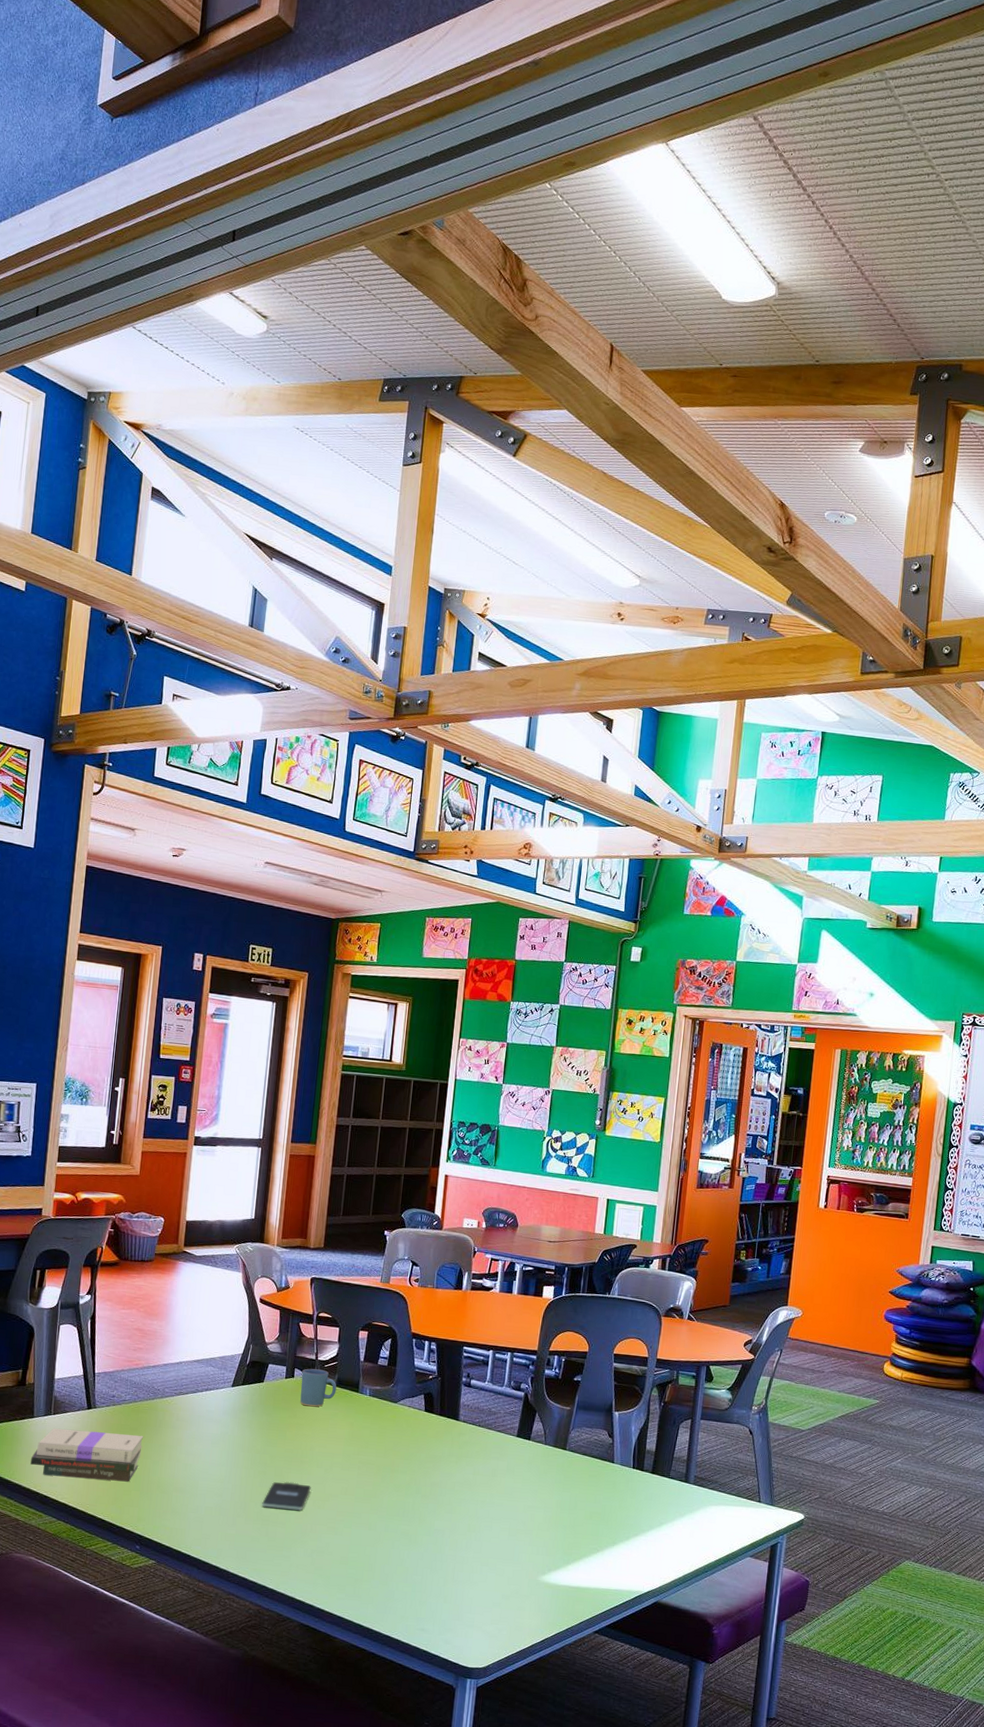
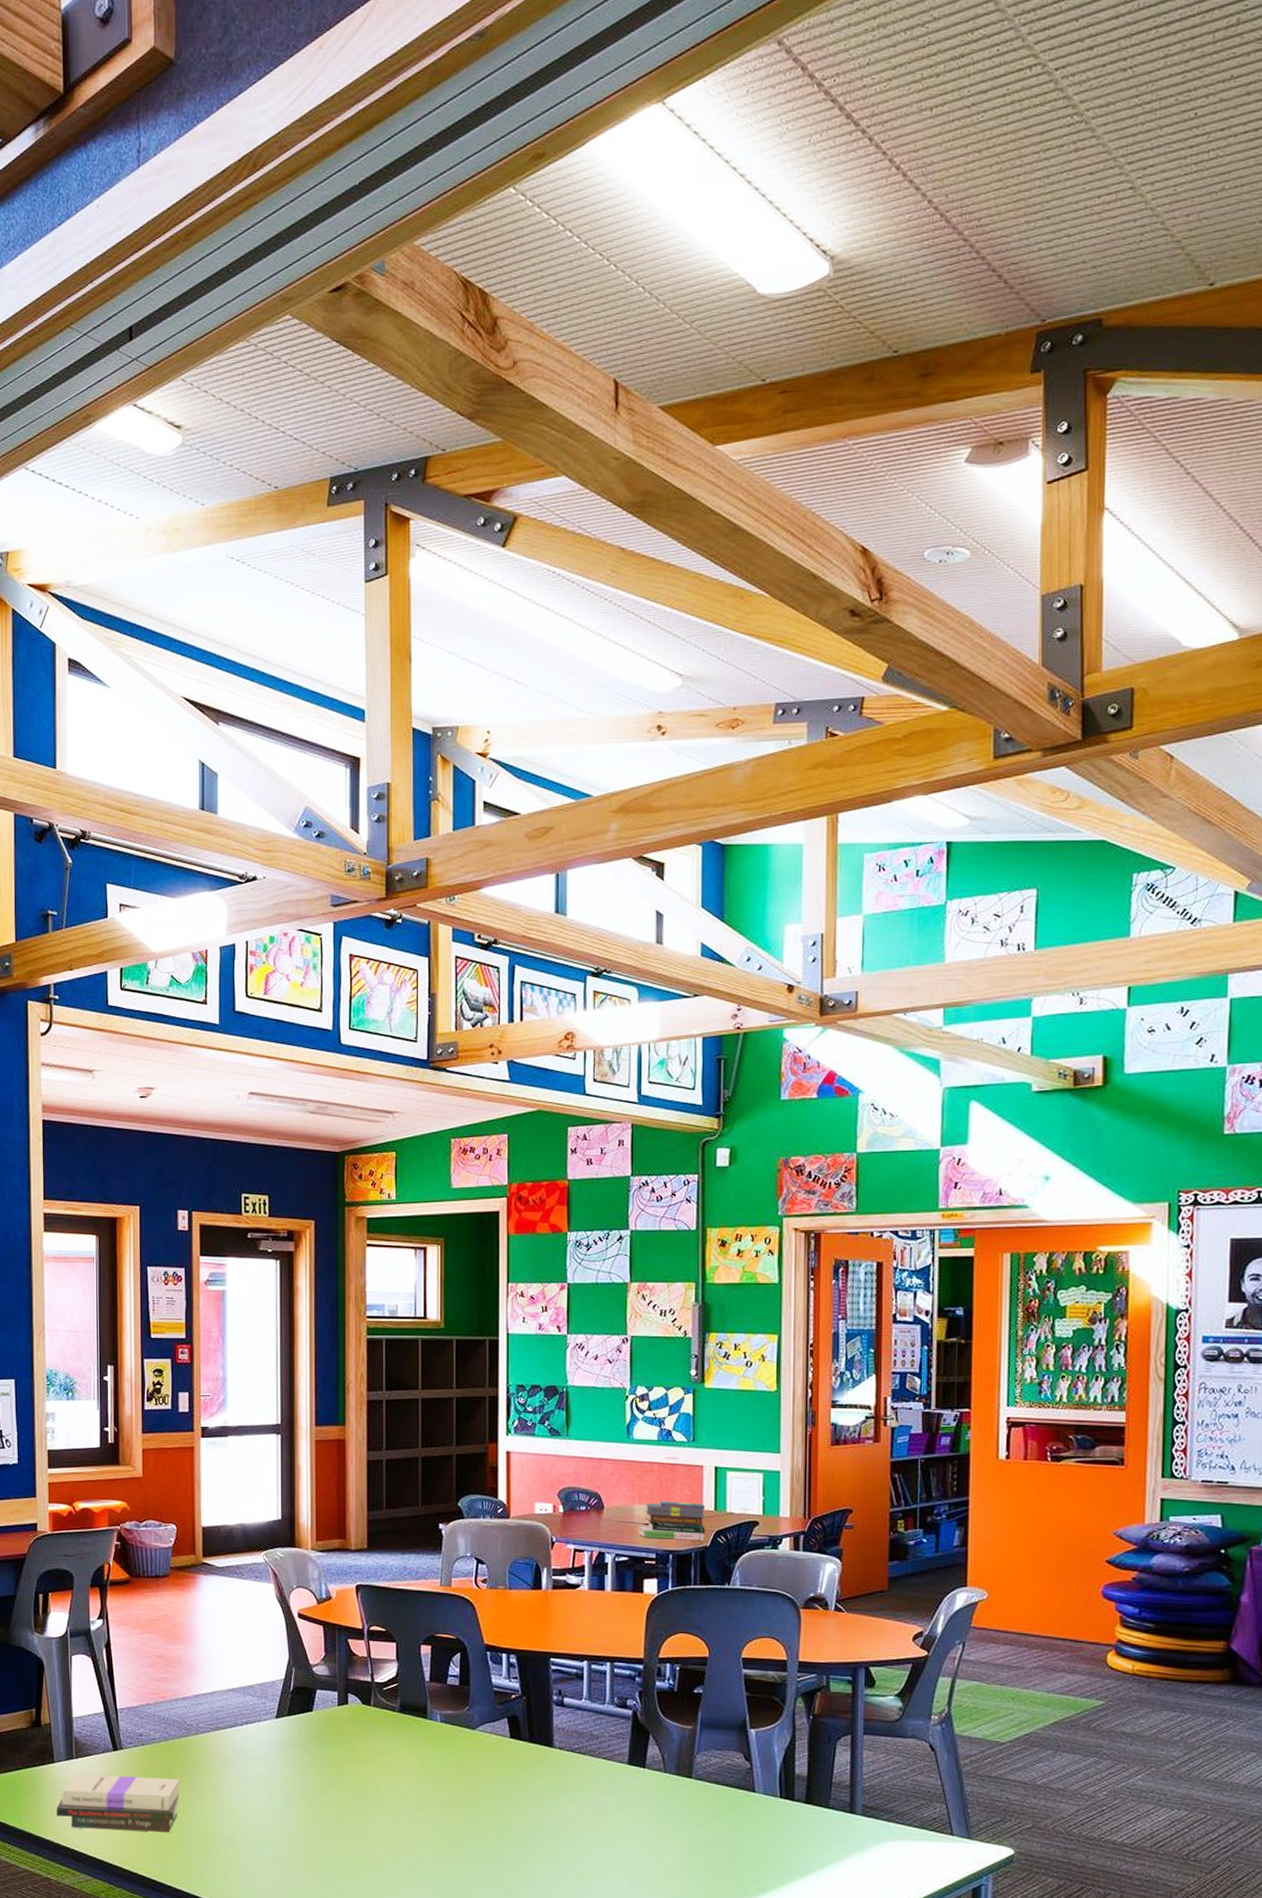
calculator: present [262,1481,311,1511] -> none [326,1826,382,1860]
mug: present [300,1368,337,1407] -> none [357,1693,400,1738]
books: none [542,1223,597,1258] -> present [637,1501,706,1541]

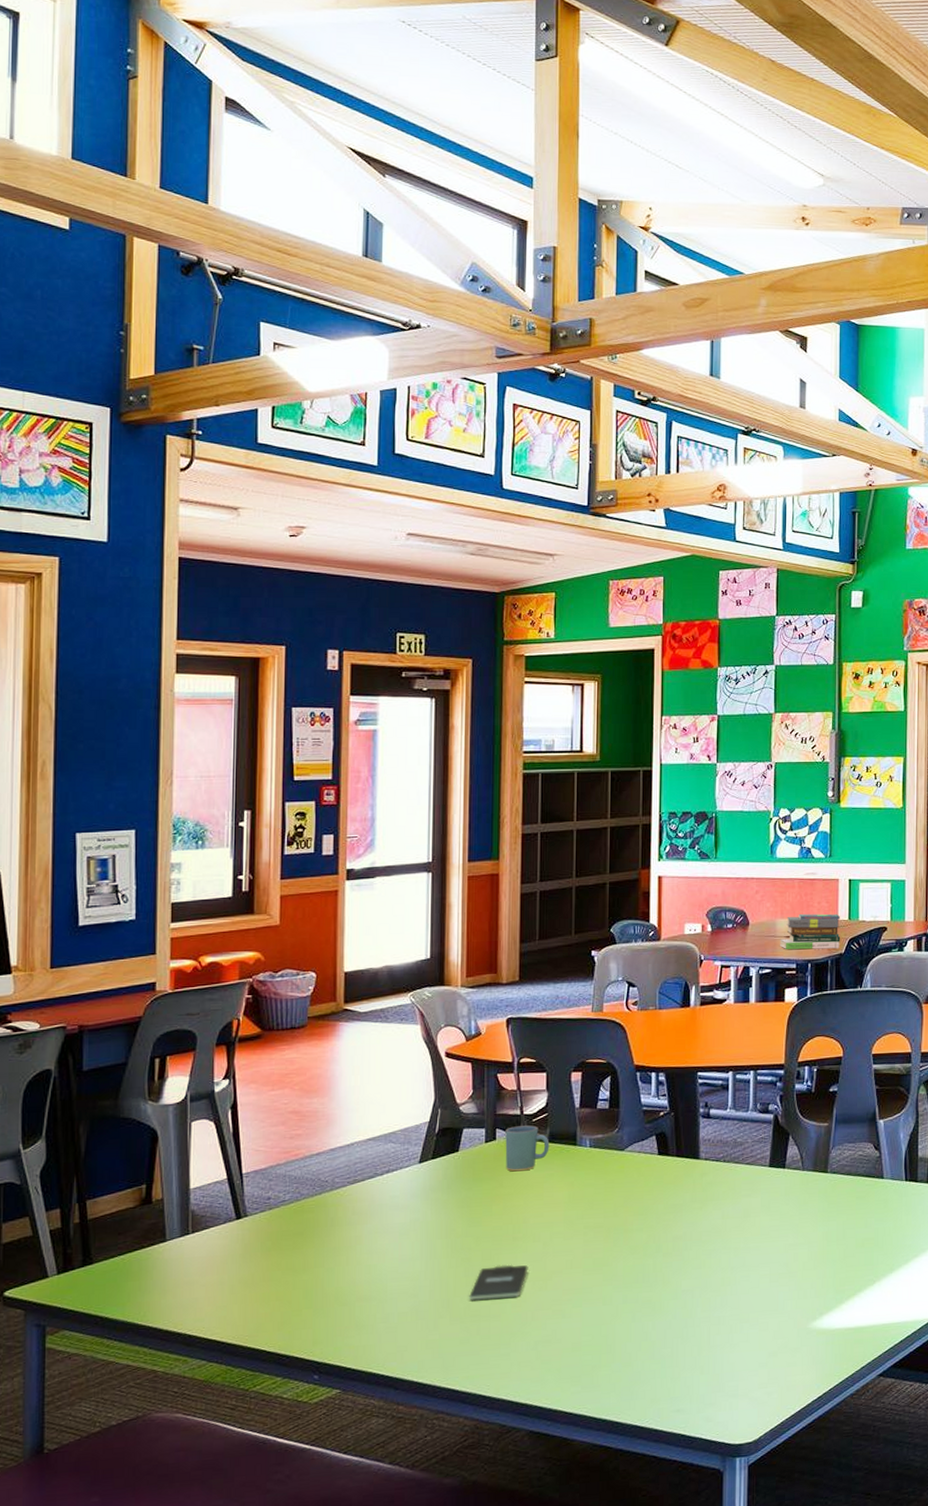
books: present [56,1773,181,1833] -> none [167,1240,313,1310]
calculator: none [326,1826,382,1860] -> present [469,1264,528,1300]
mug: none [357,1693,400,1738] -> present [505,1125,550,1172]

